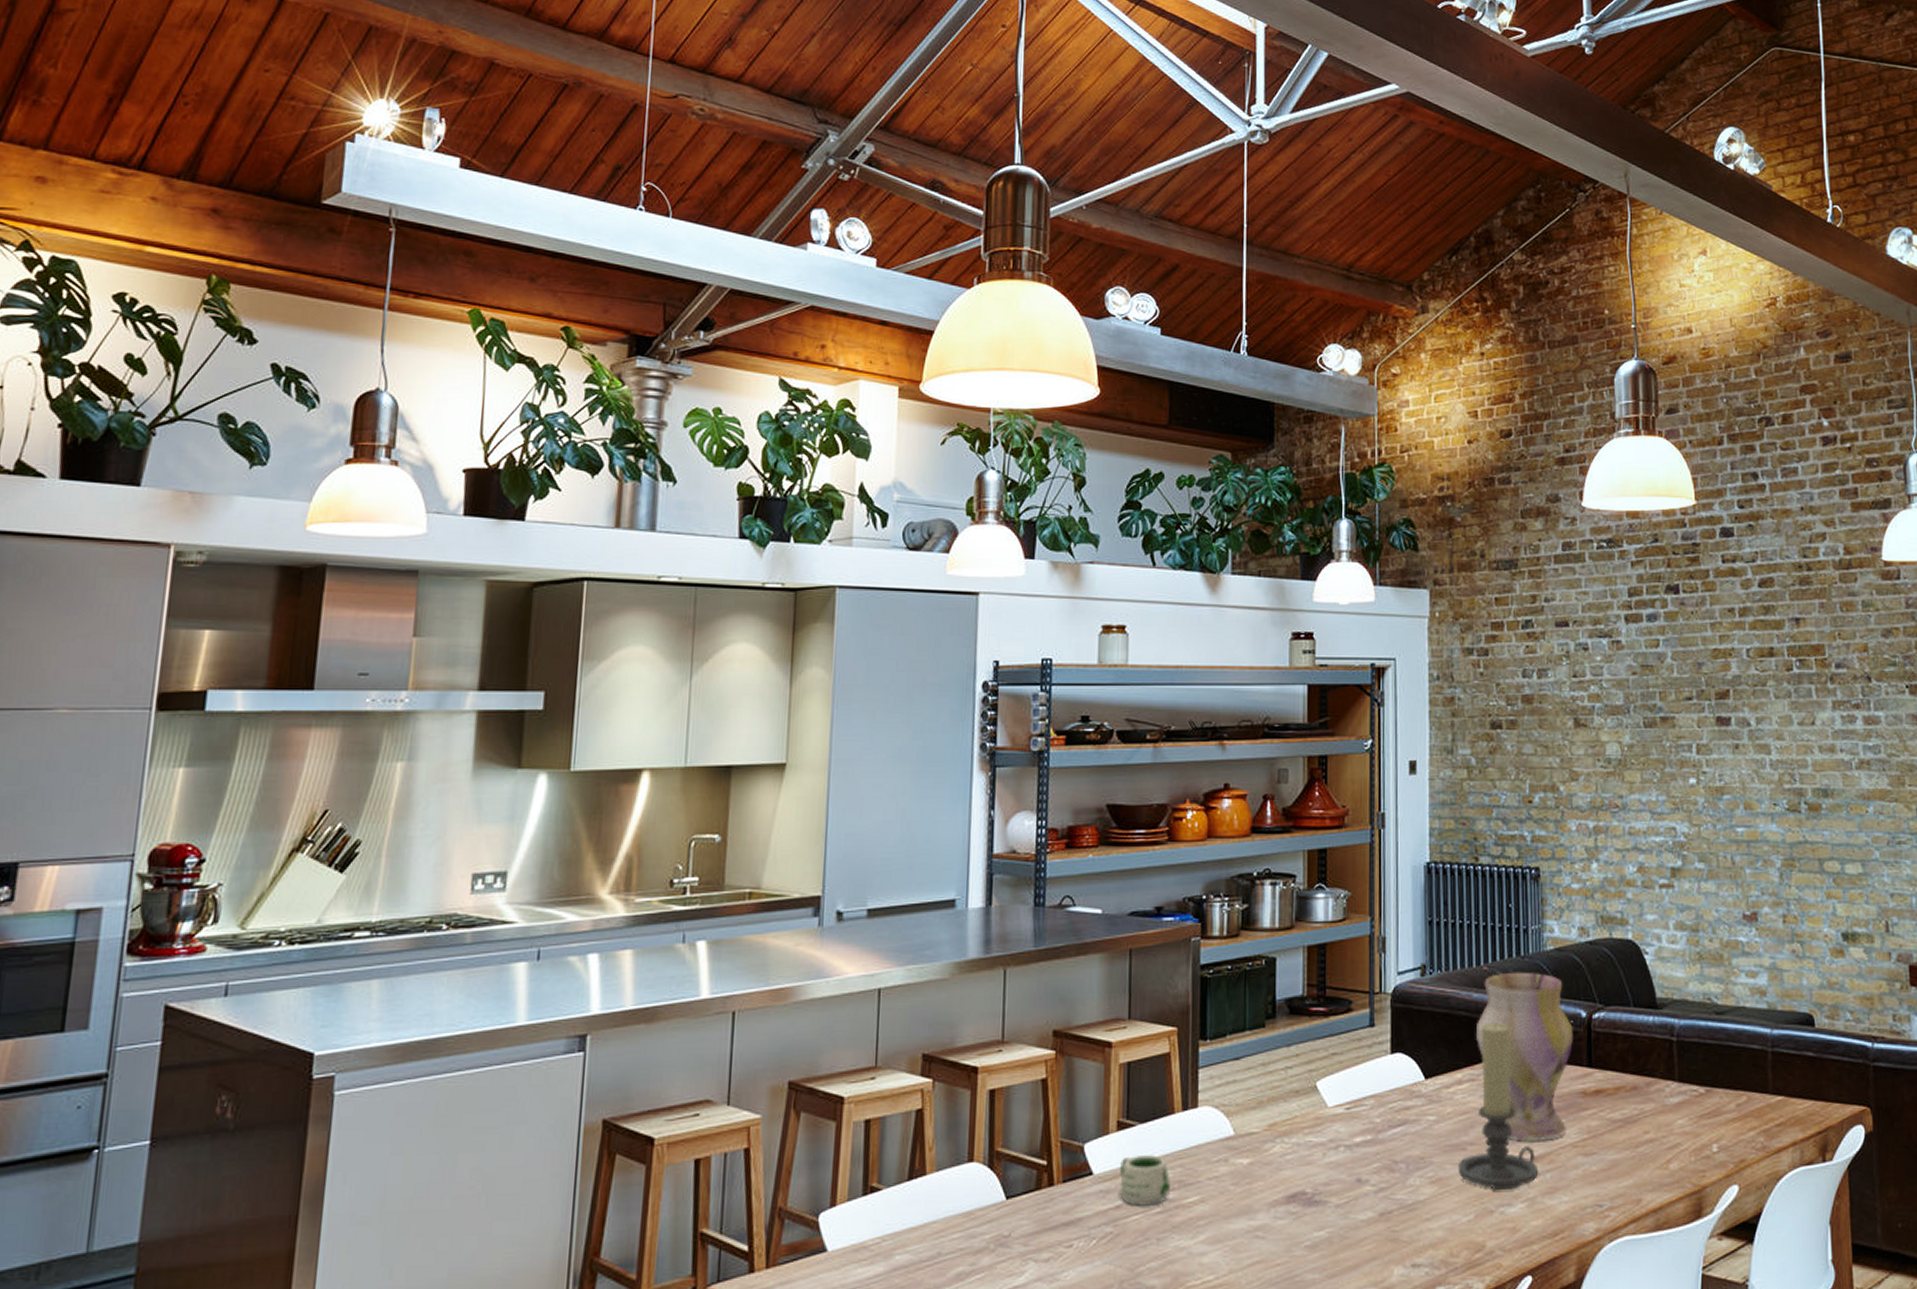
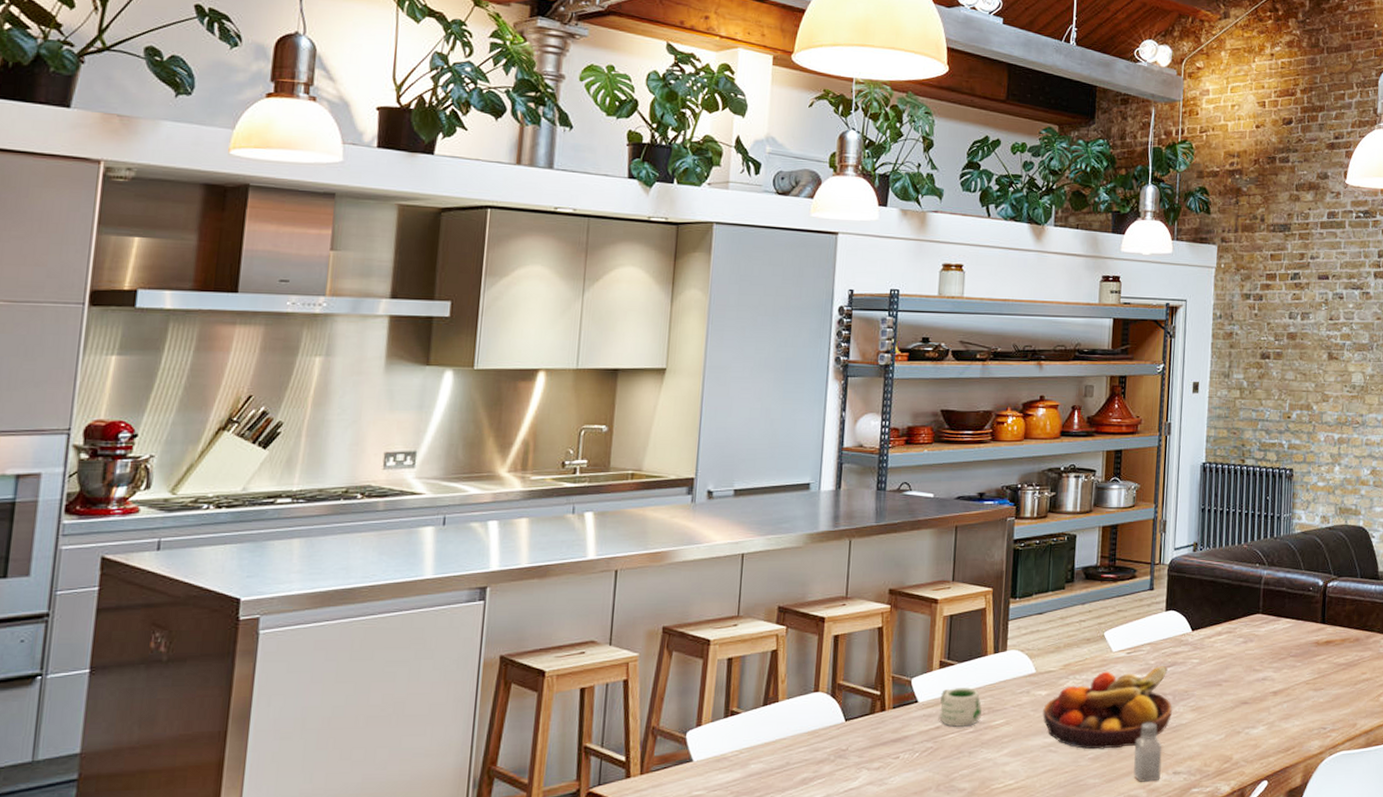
fruit bowl: none [1245,1125,1407,1235] -> present [1043,666,1173,750]
saltshaker: none [1361,1198,1397,1278] -> present [1133,722,1162,782]
candle holder: present [1458,1023,1539,1191] -> none [1214,588,1278,717]
vase: present [1475,971,1573,1142] -> none [1234,549,1312,679]

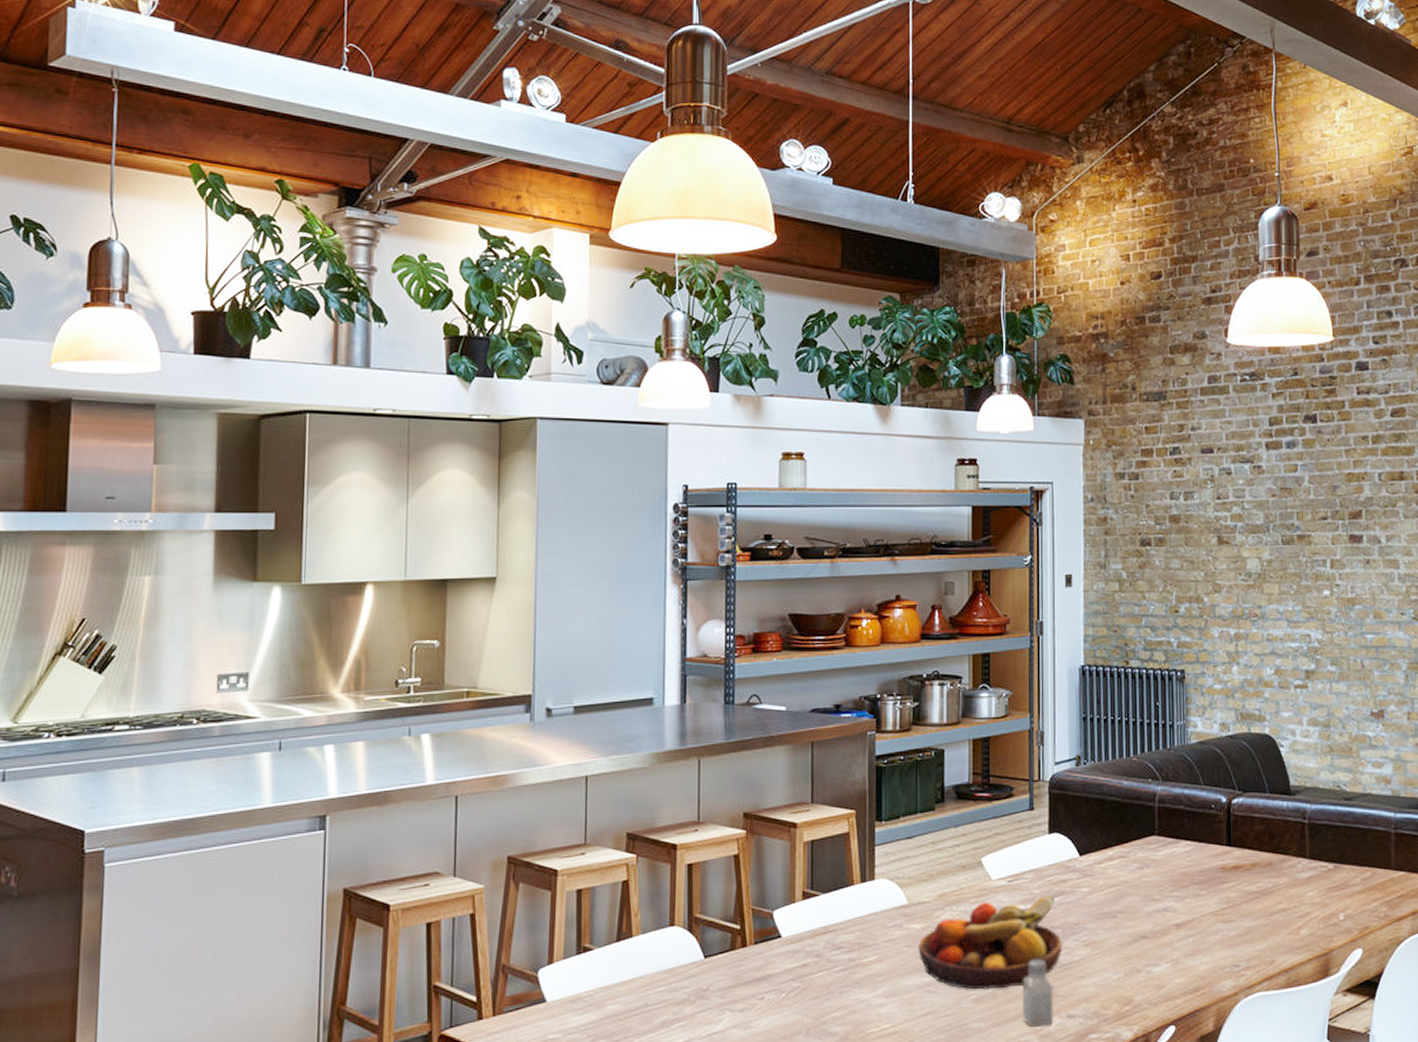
mug: present [939,688,982,727] -> none [805,921,852,964]

